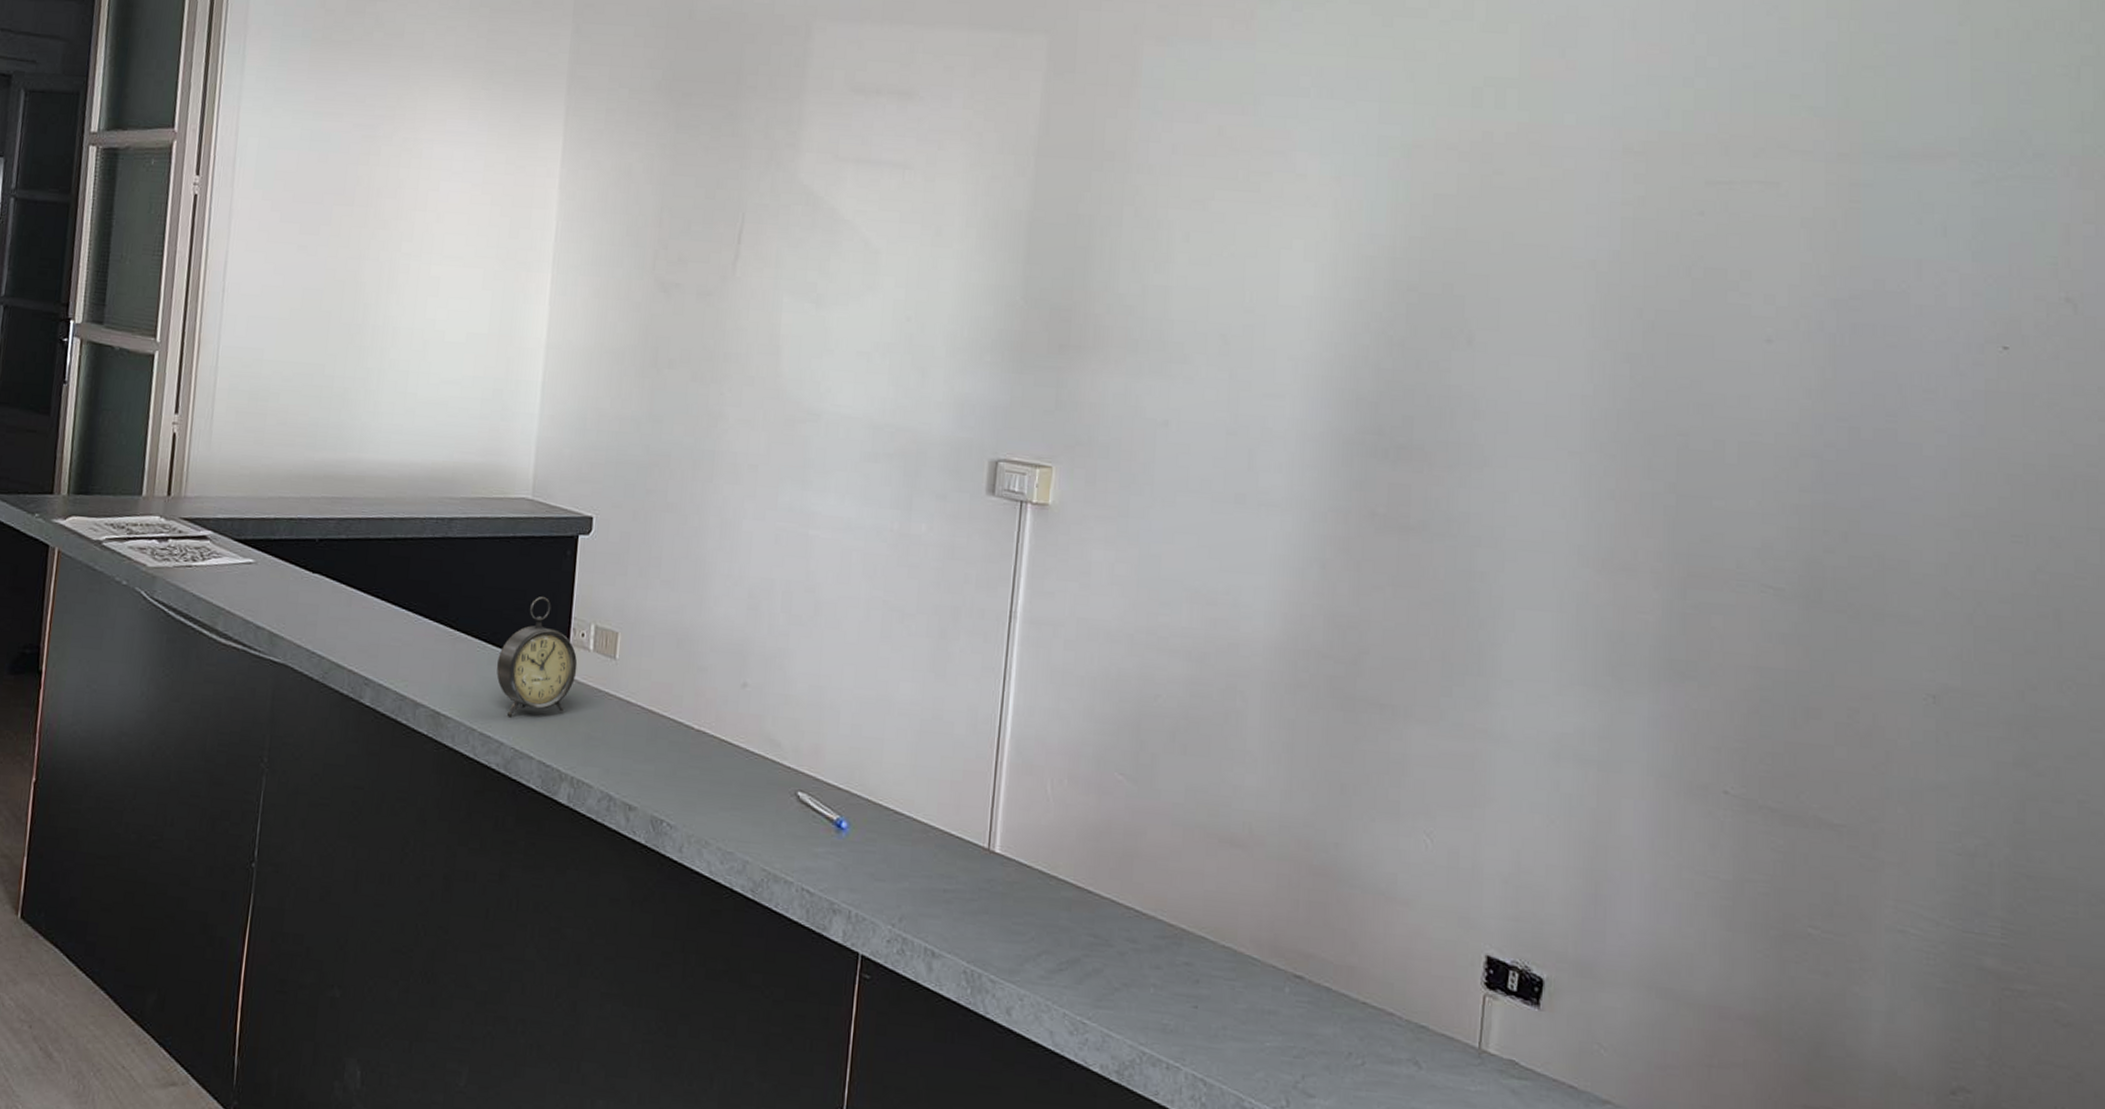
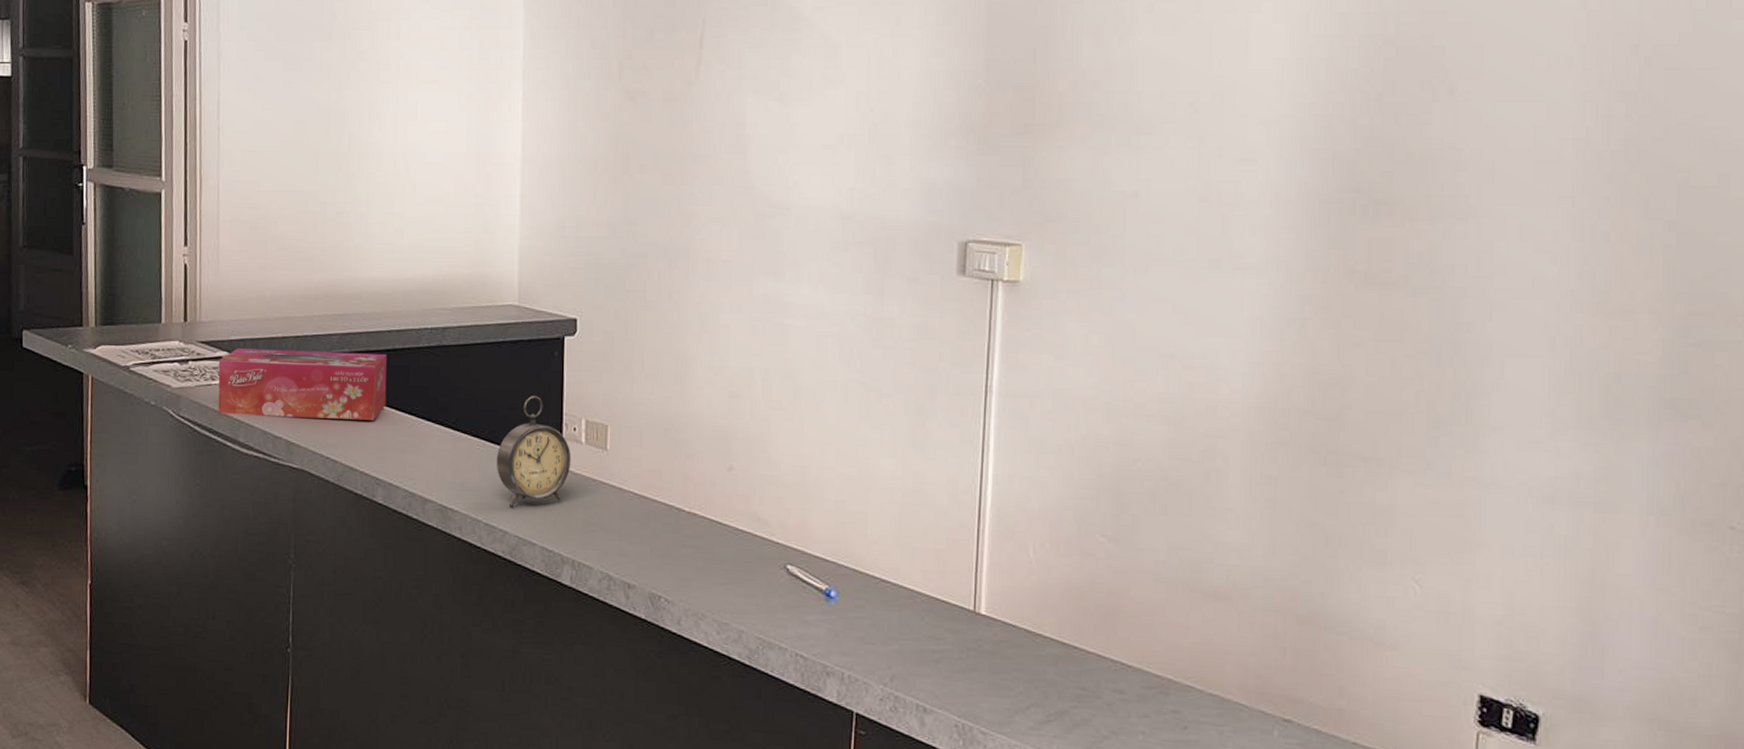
tissue box: none [196,528,387,614] -> present [218,348,387,420]

